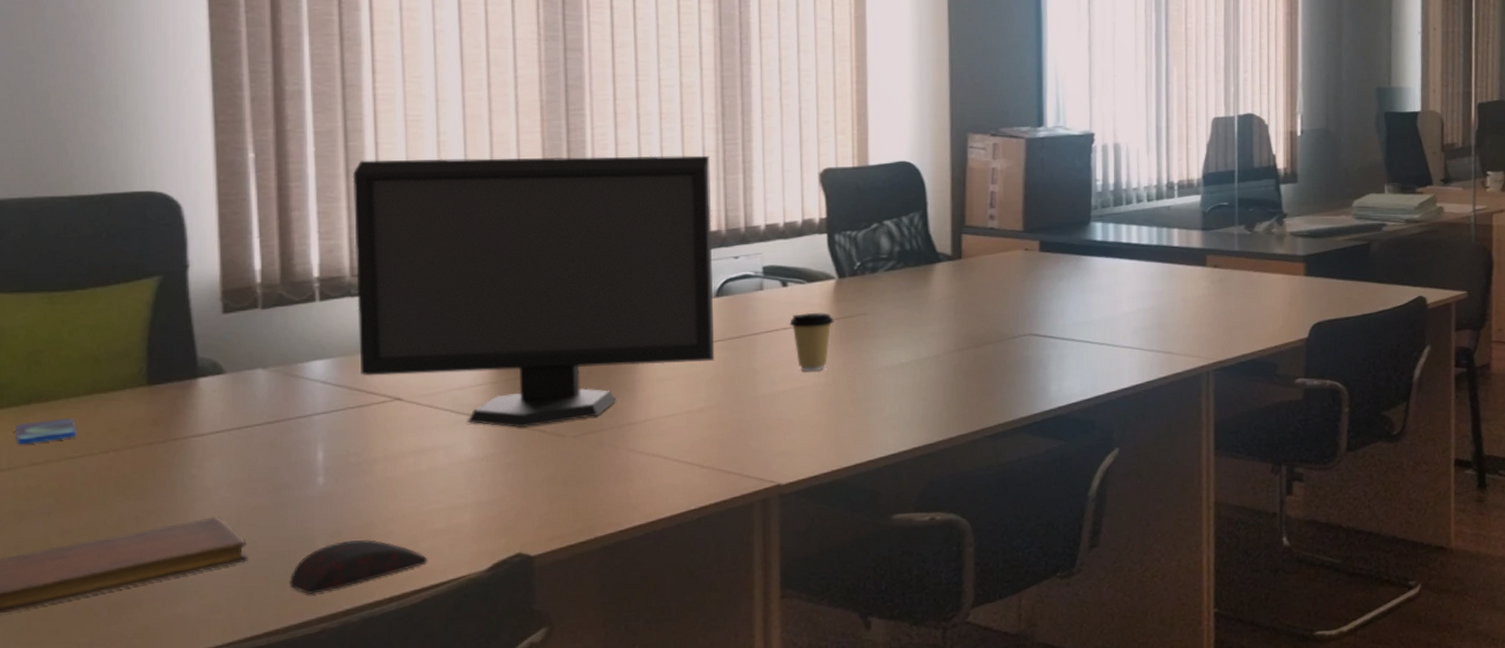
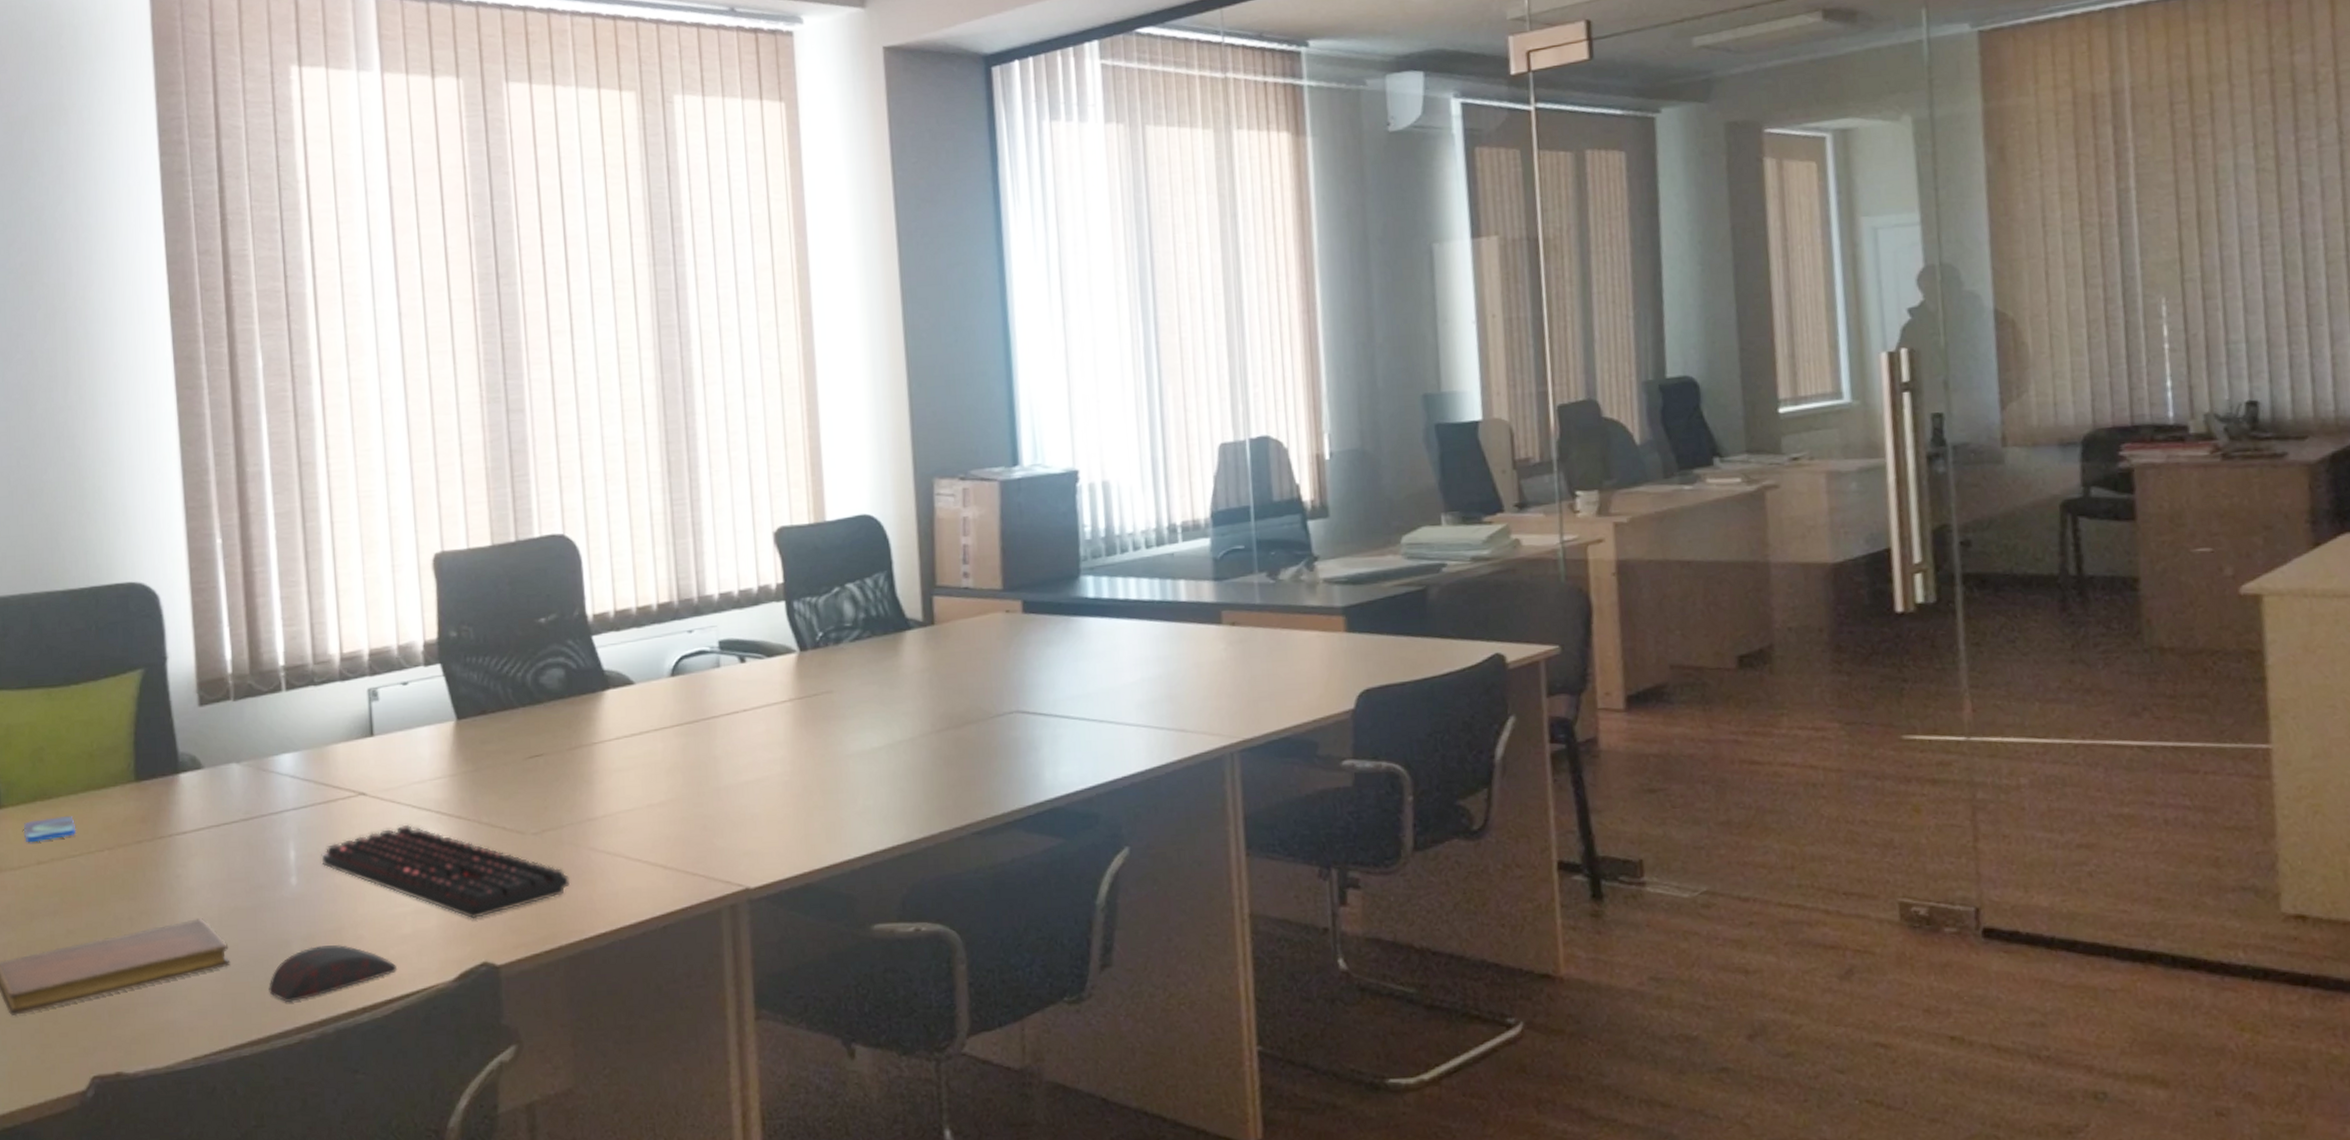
keyboard: none [351,427,608,515] -> present [321,824,570,920]
monitor: present [352,155,714,428] -> none [311,518,672,825]
coffee cup: present [789,312,834,372] -> none [750,691,798,759]

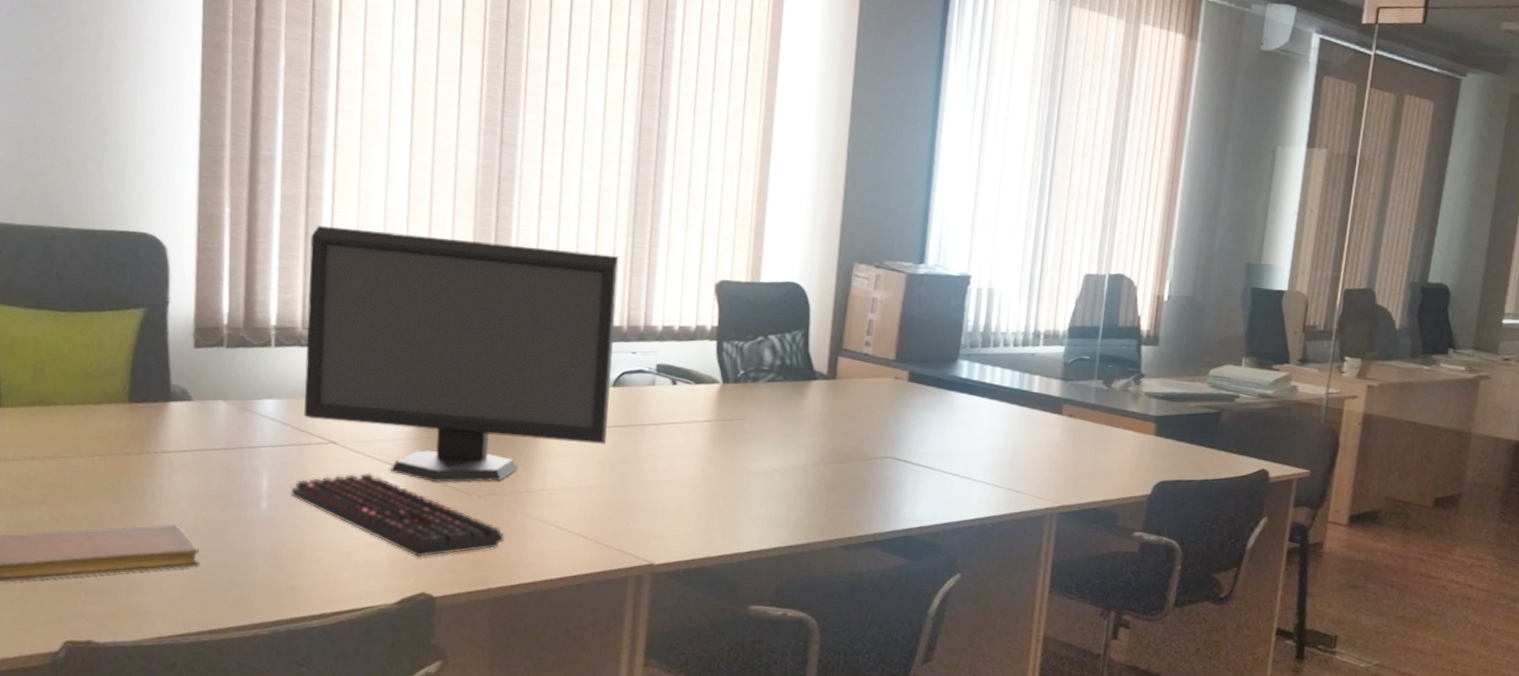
smartphone: present [24,815,75,843] -> none [21,421,69,441]
computer mouse: present [269,945,398,1003] -> none [232,560,347,604]
monitor: none [311,518,672,825] -> present [303,225,619,483]

